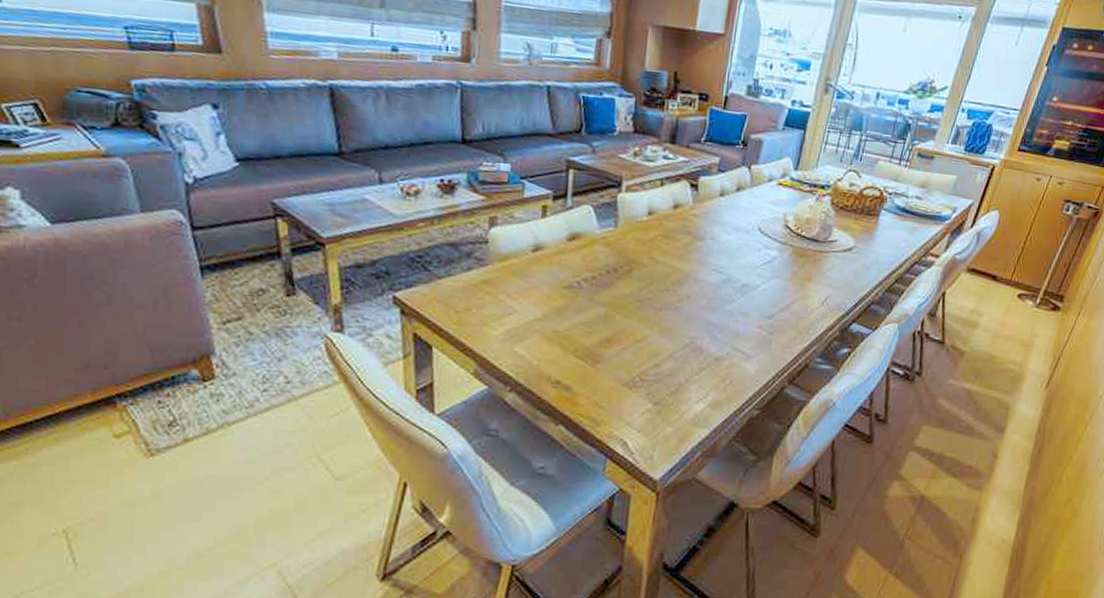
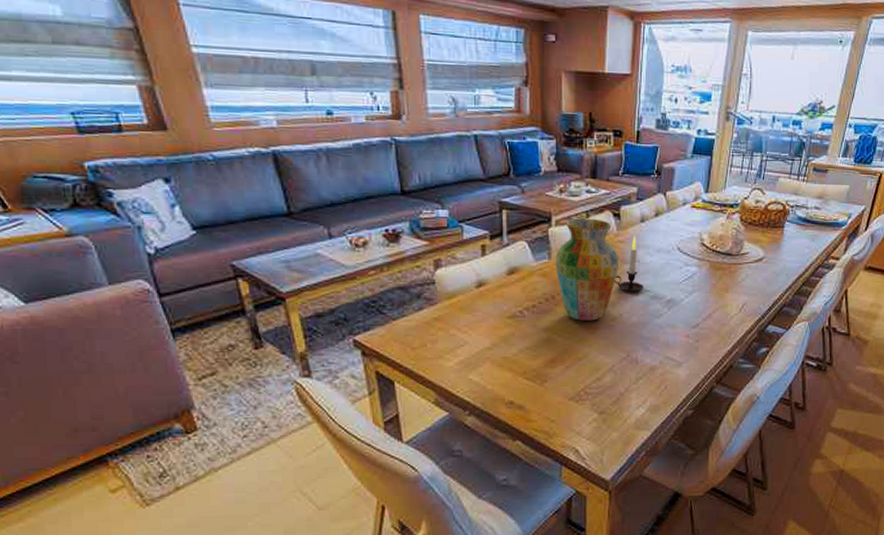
vase: none [621,185,692,300] -> present [555,218,618,321]
candle: none [684,209,717,273] -> present [614,235,644,292]

